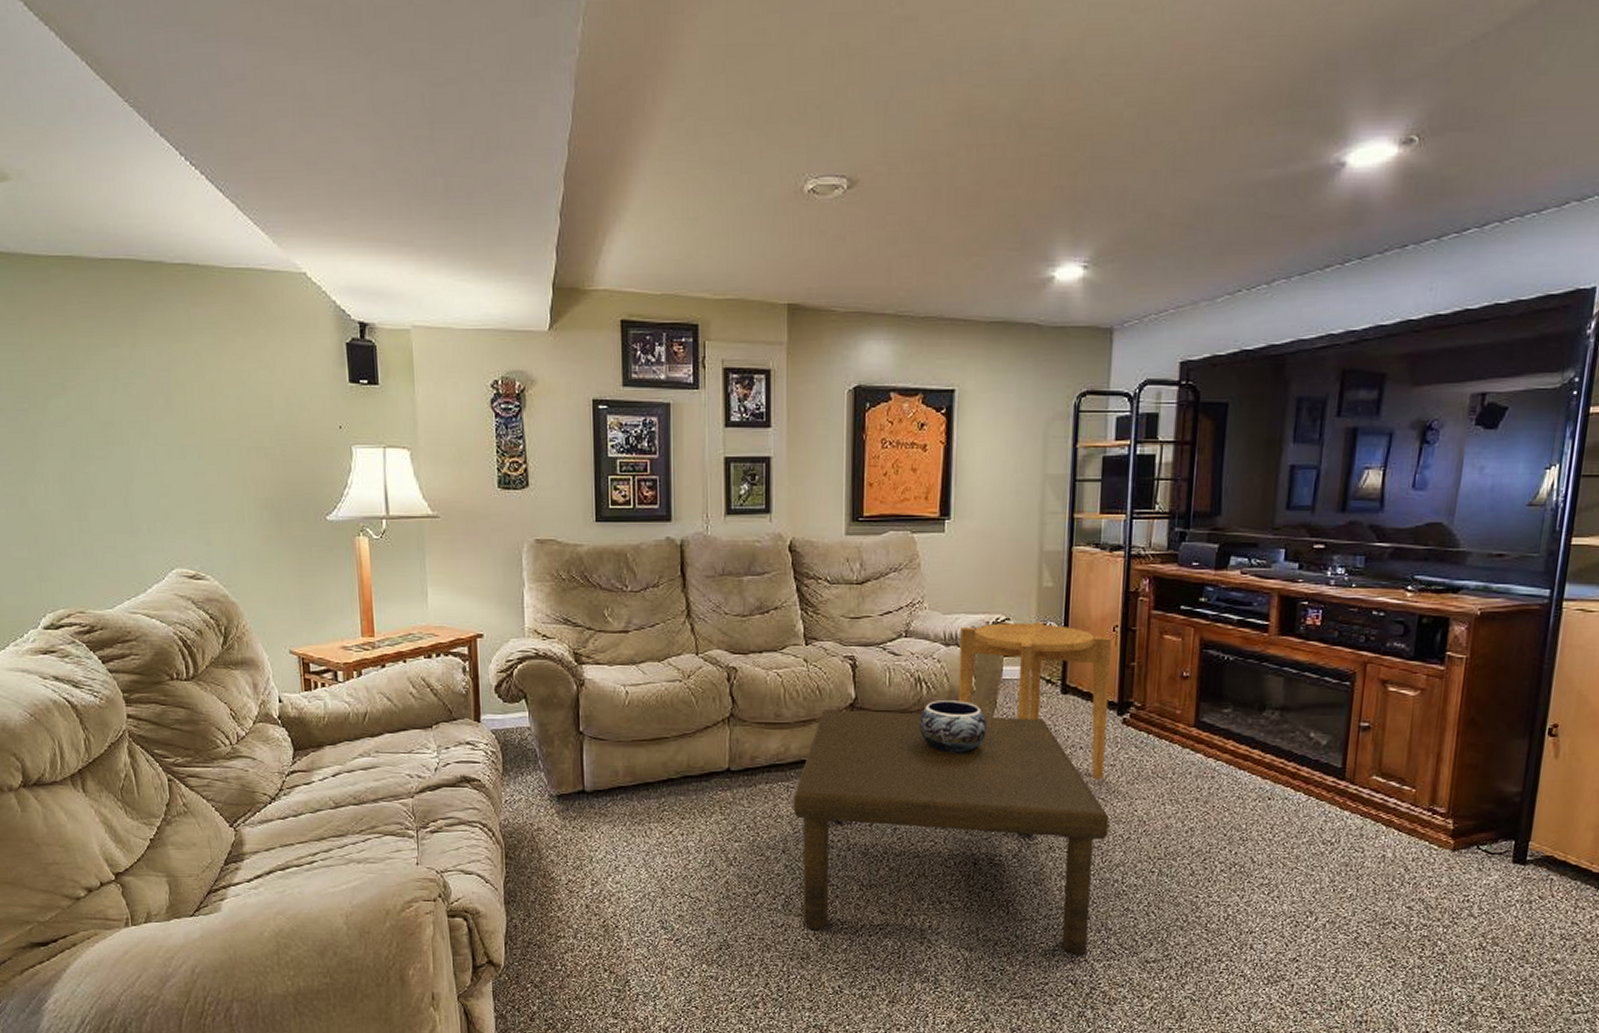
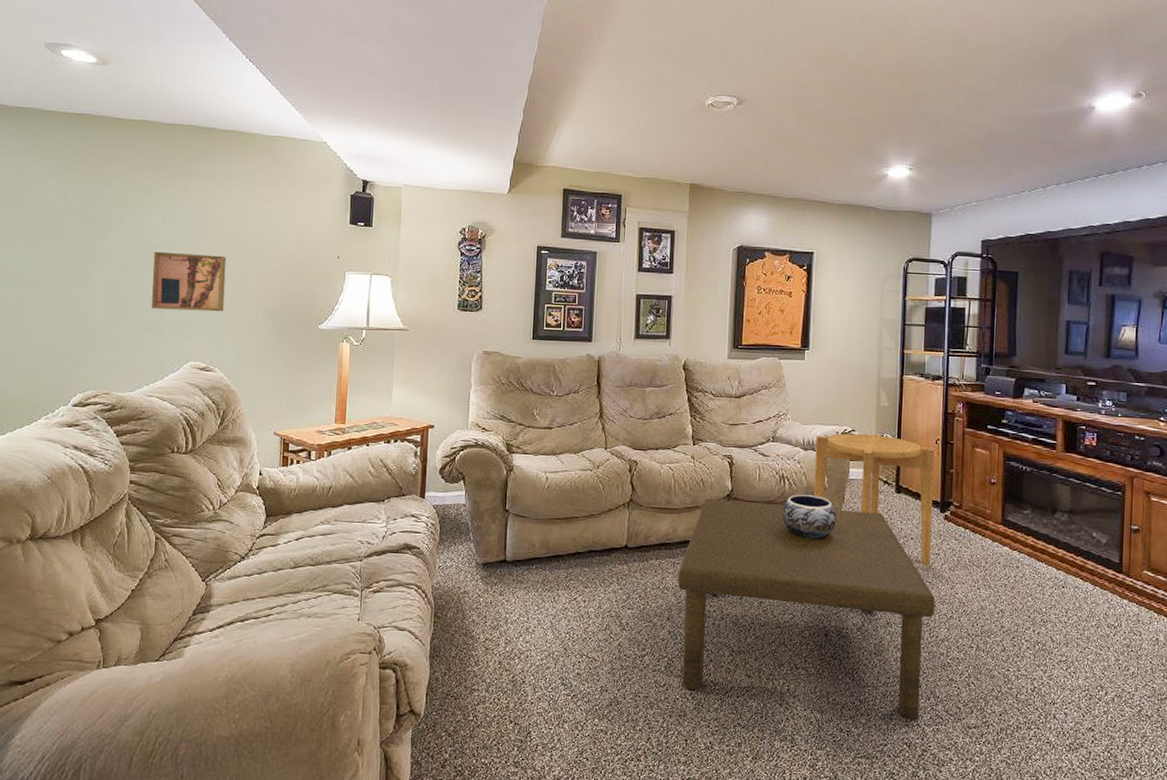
wall art: none [109,431,207,505] -> present [152,251,227,312]

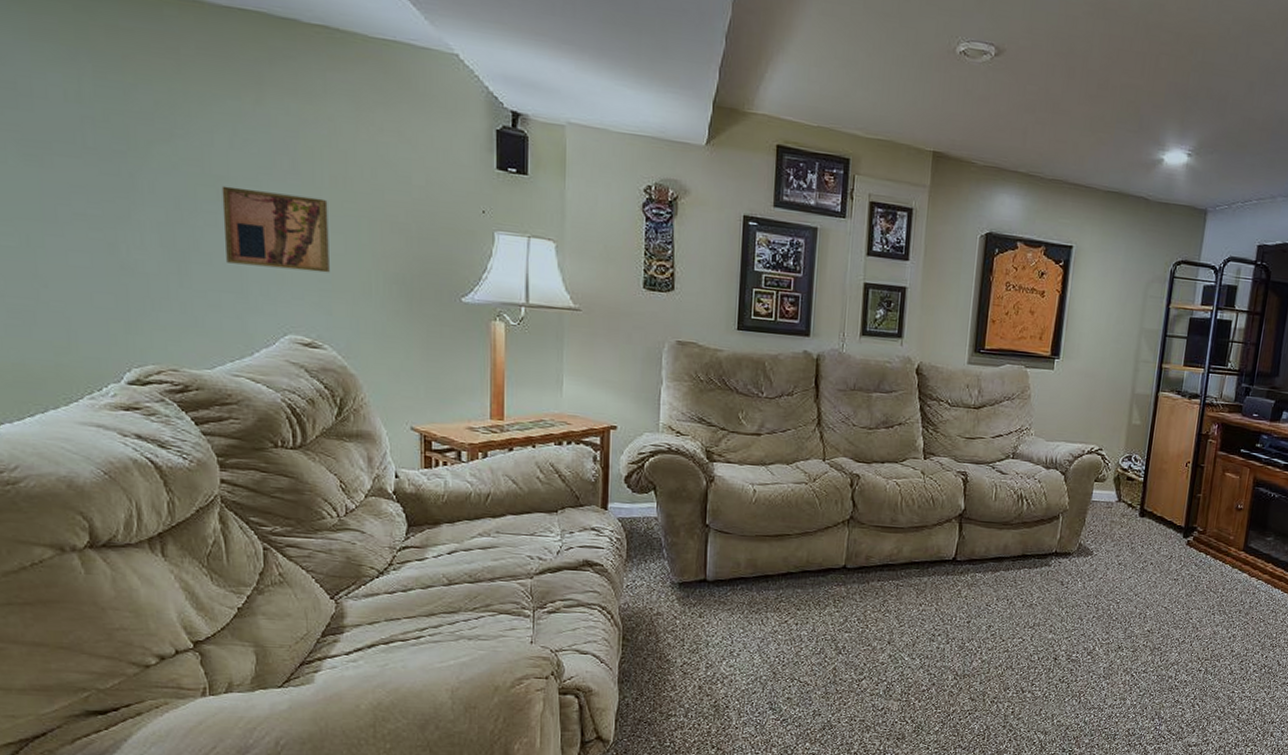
coffee table: present [677,499,935,720] -> none [900,518,1169,740]
decorative bowl: present [782,494,836,540] -> none [1018,515,1076,563]
side table: present [813,433,934,565] -> none [1053,452,1184,591]

